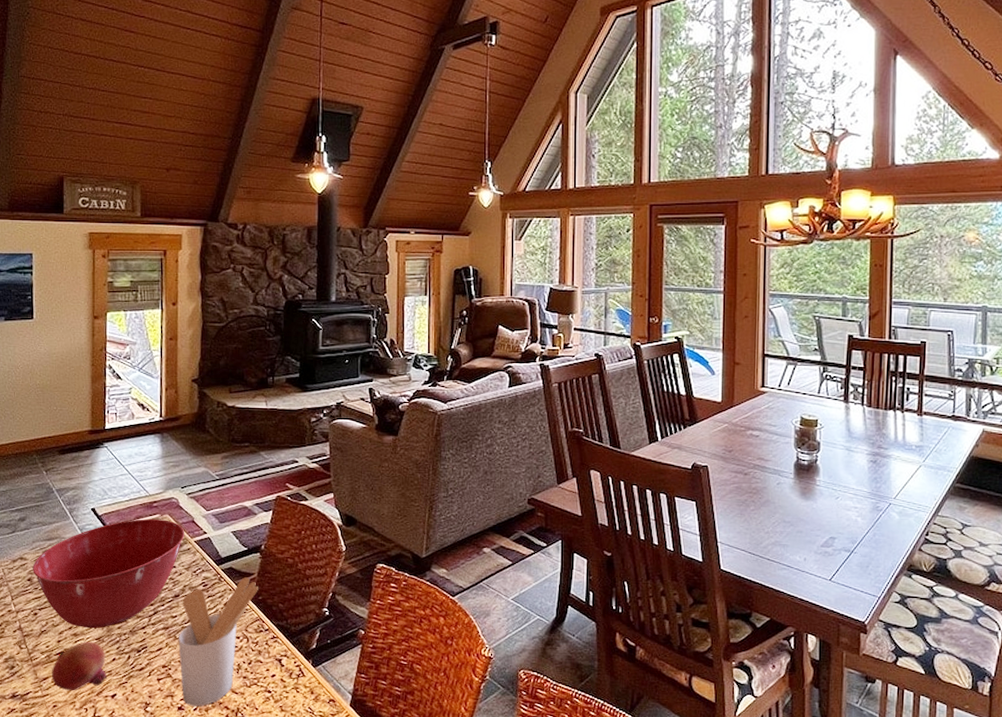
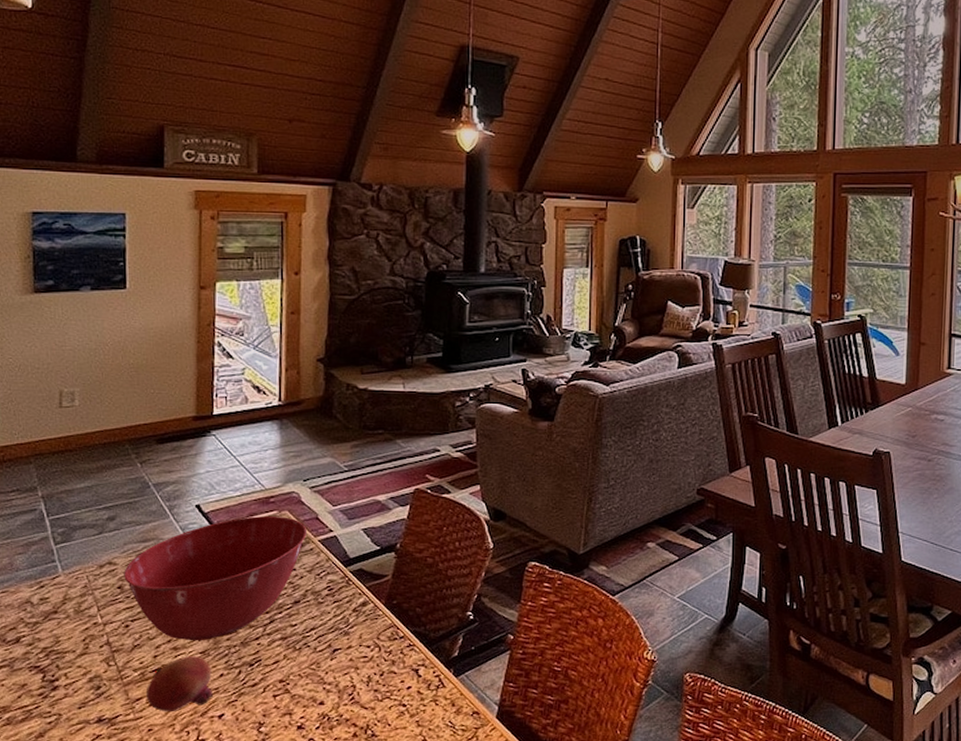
utensil holder: present [178,577,258,707] -> none [298,579,393,725]

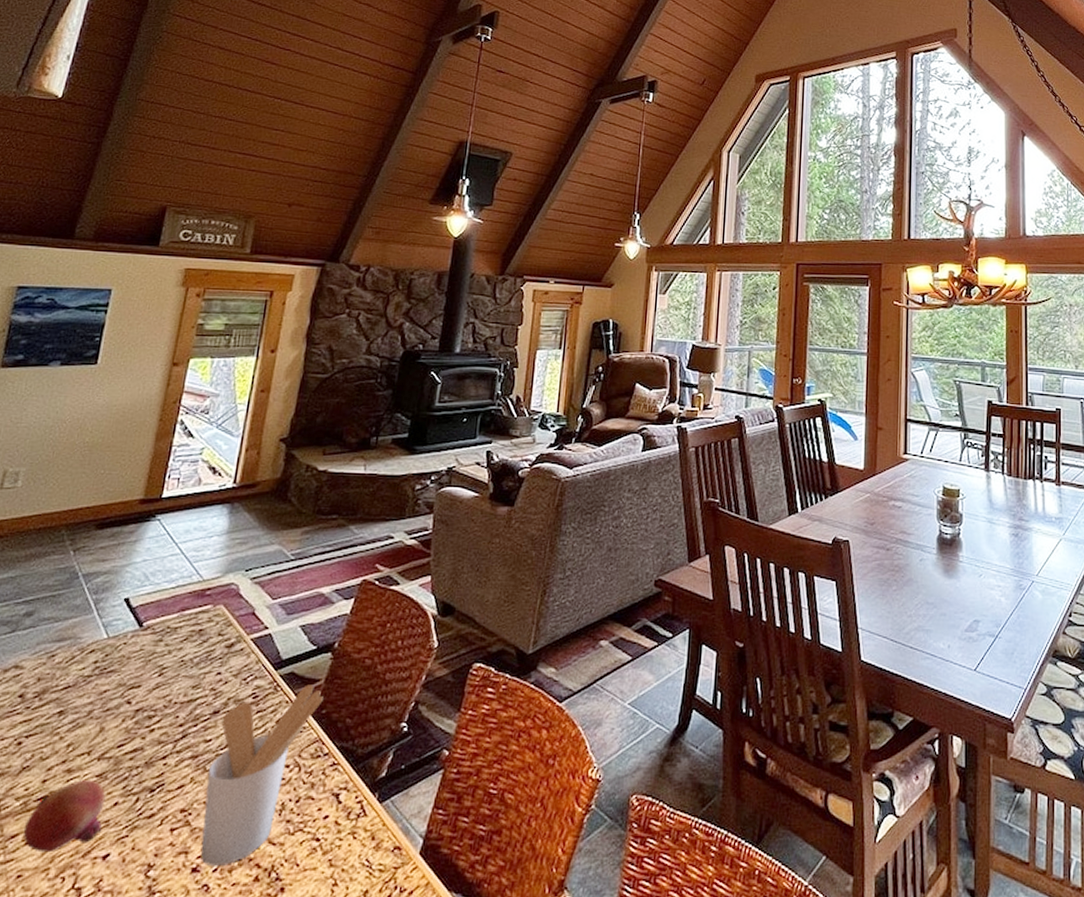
mixing bowl: present [124,516,308,641] -> none [28,611,241,761]
utensil holder: none [298,579,393,725] -> present [200,684,323,867]

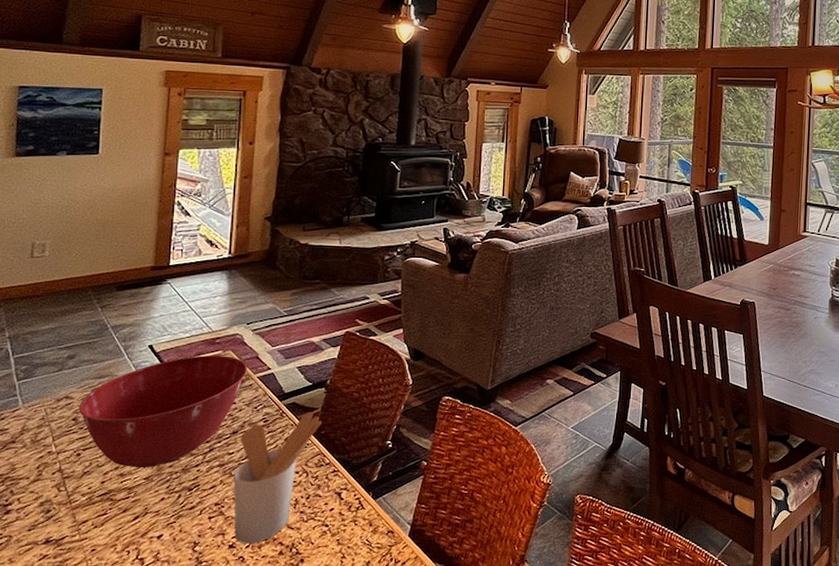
fruit: present [23,780,106,853] -> none [91,482,154,534]
mixing bowl: none [28,611,241,761] -> present [79,355,248,468]

